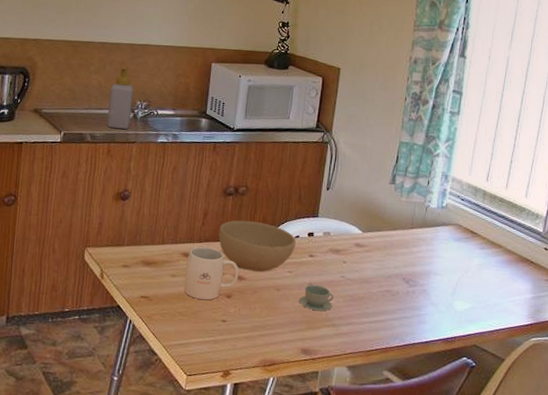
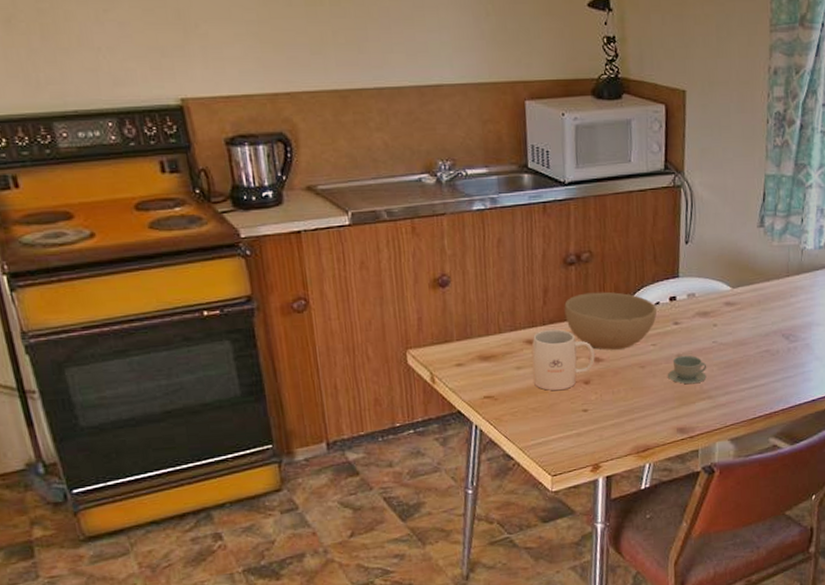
soap bottle: present [106,67,134,130] -> none [400,118,435,200]

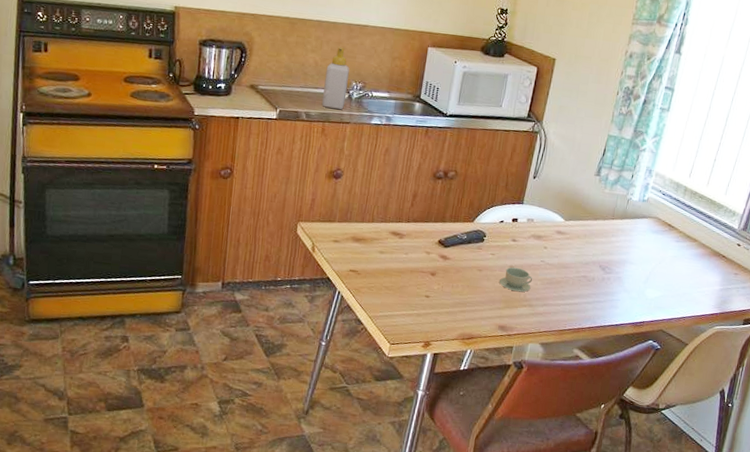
soap bottle: none [400,118,435,200] -> present [321,47,350,110]
mug: present [531,329,595,391] -> none [391,226,444,277]
bowl: present [564,291,658,350] -> none [426,203,501,253]

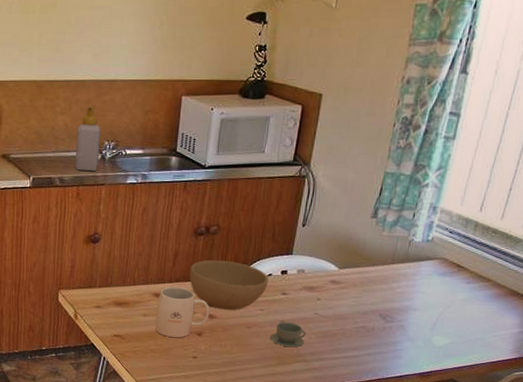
mug: none [391,226,444,277] -> present [155,286,210,338]
bowl: none [426,203,501,253] -> present [189,259,269,310]

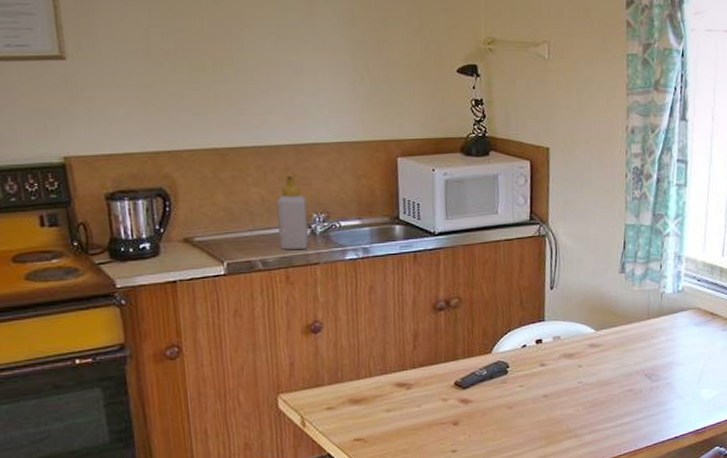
mug: present [155,286,210,338] -> none [401,372,464,433]
bowl: present [189,259,269,310] -> none [434,335,524,392]
teacup: present [270,321,306,348] -> none [535,395,573,424]

